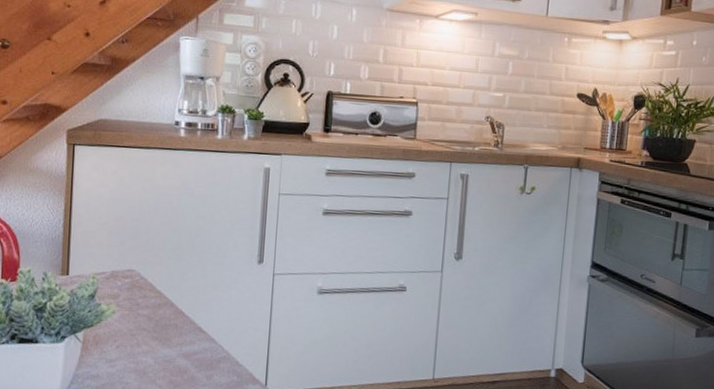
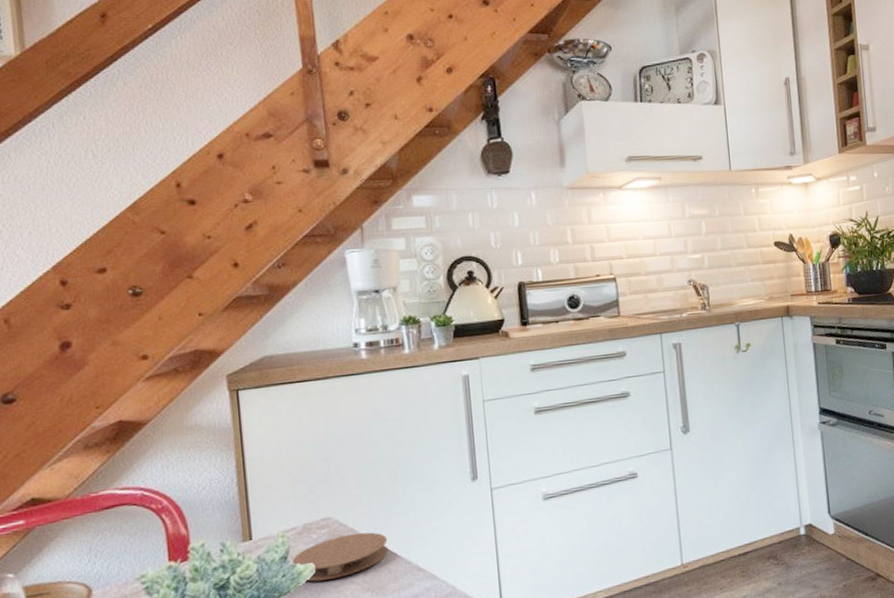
coaster: none [98,287,179,323] -> present [292,532,389,582]

